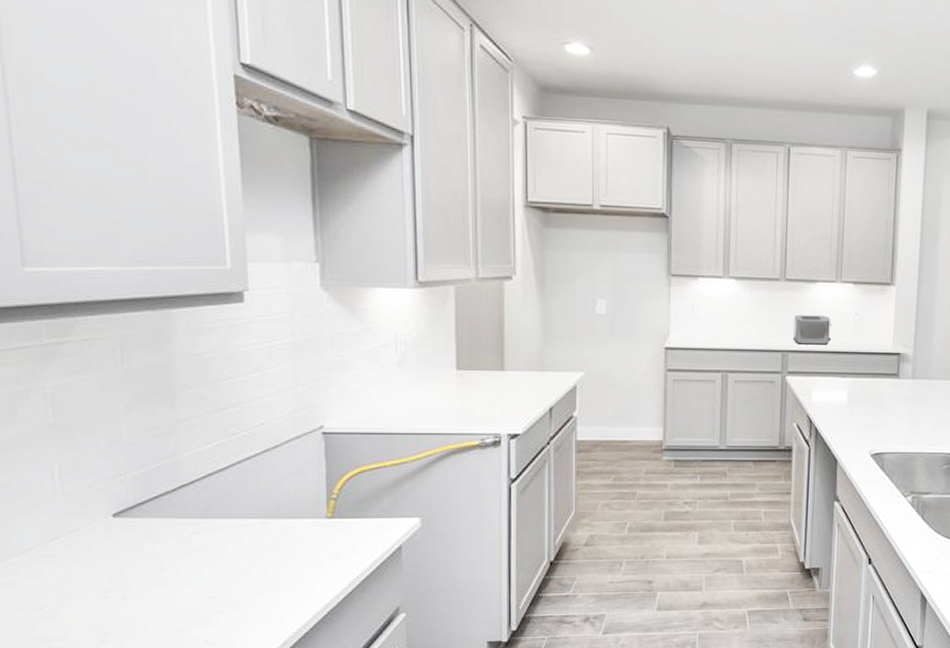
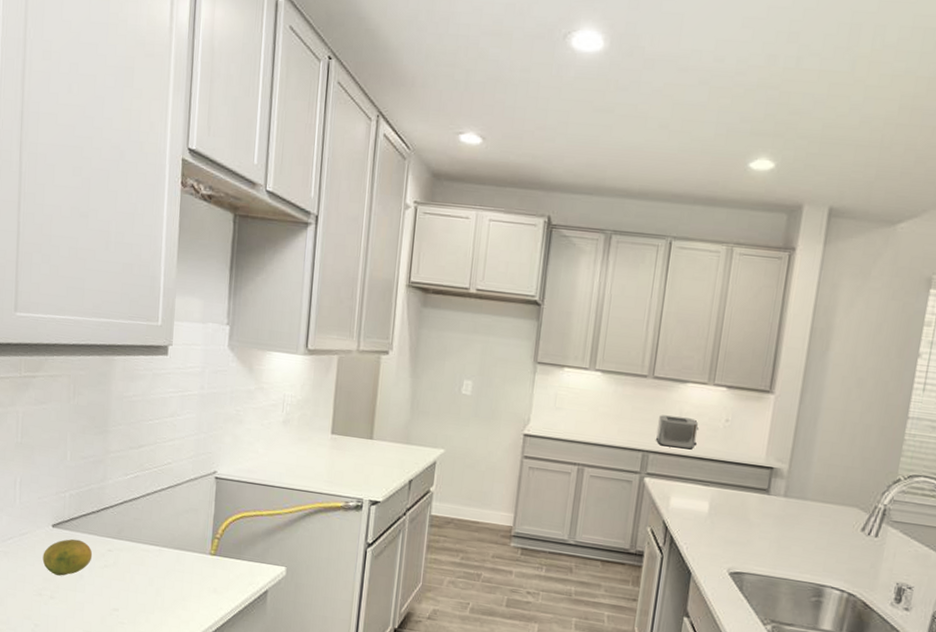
fruit: none [104,526,174,572] -> present [42,538,93,576]

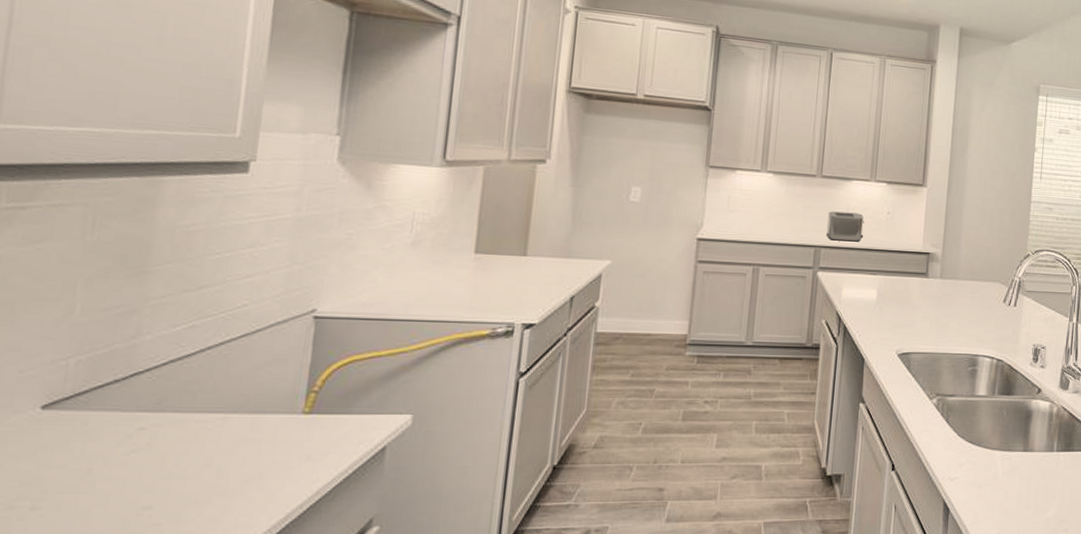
fruit: present [42,538,93,576] -> none [19,421,112,475]

